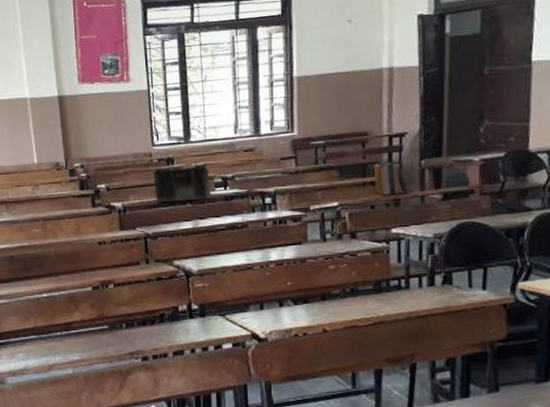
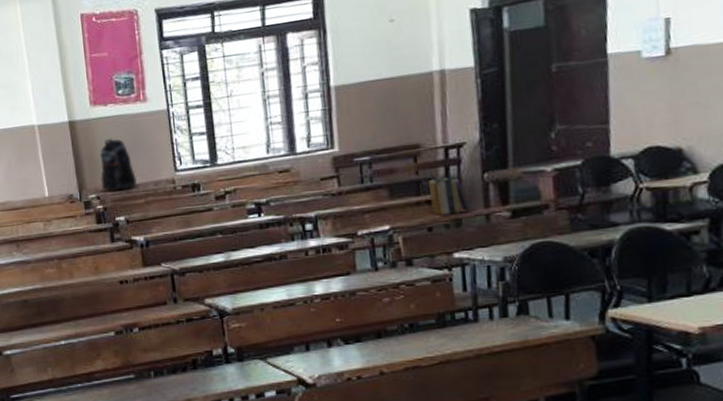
backpack: none [85,113,117,162] -> present [100,138,137,192]
saddlebag: present [153,164,211,202] -> none [177,189,244,234]

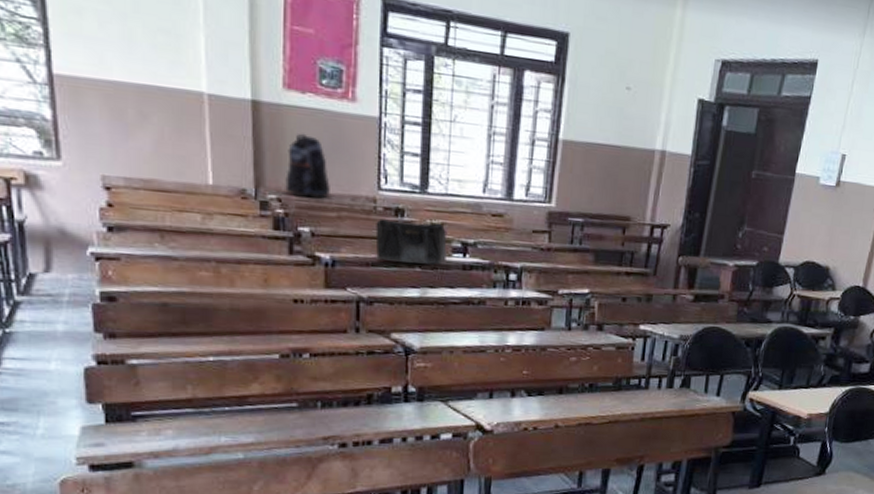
saddlebag: none [177,189,244,234] -> present [375,219,447,265]
books: present [427,177,471,216] -> none [629,253,662,290]

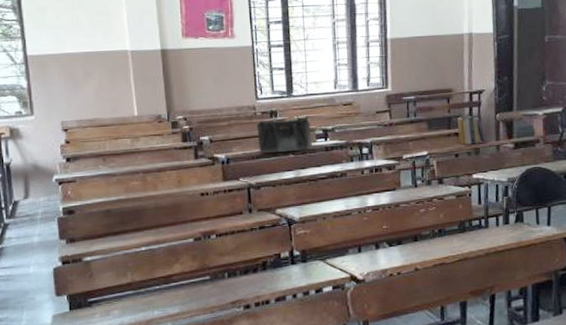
backpack: present [285,133,330,199] -> none [188,67,221,114]
books: none [629,253,662,290] -> present [456,115,486,145]

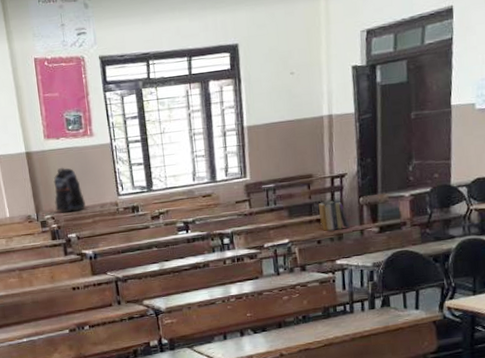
backpack: none [188,67,221,114] -> present [53,167,86,213]
saddlebag: present [257,117,313,153] -> none [120,211,175,248]

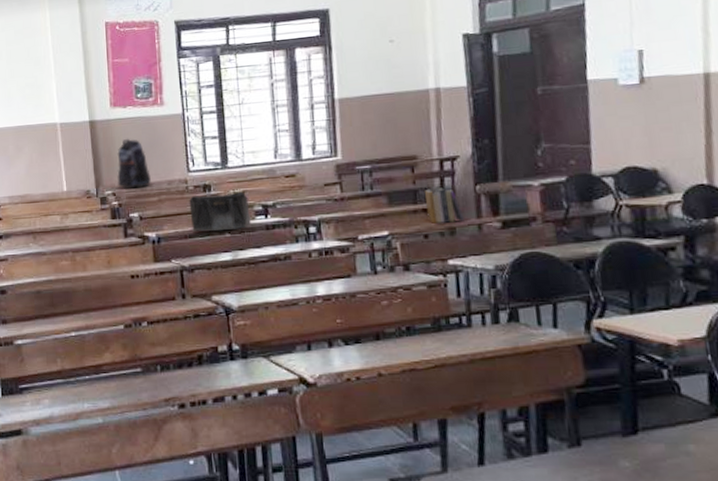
saddlebag: none [120,211,175,248] -> present [189,191,251,232]

